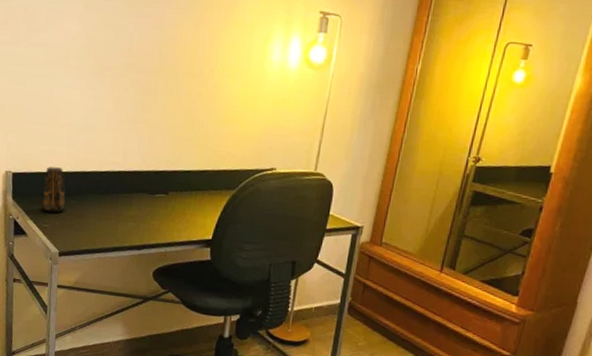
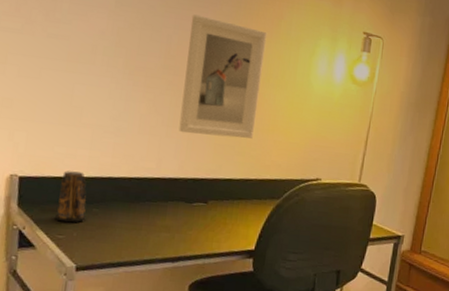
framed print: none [141,11,222,130] -> present [178,14,268,139]

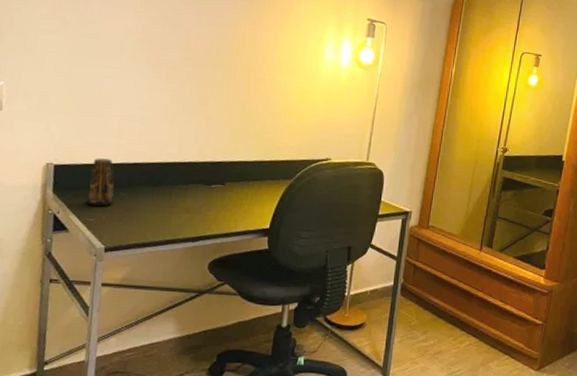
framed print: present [178,14,268,139] -> none [198,10,278,123]

